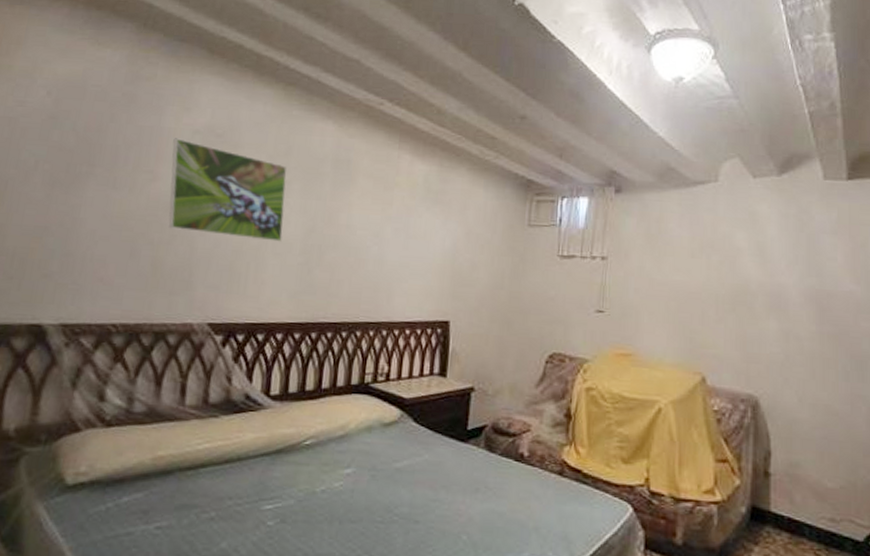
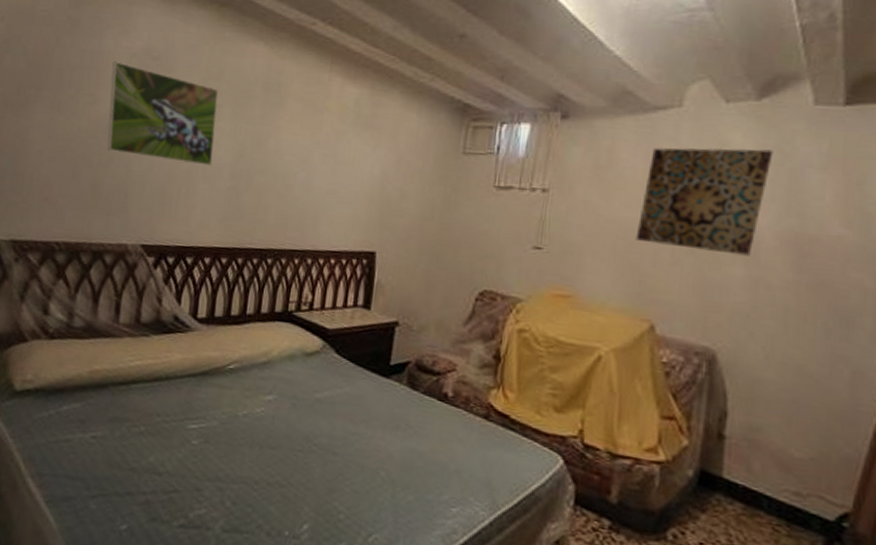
wall art: none [685,217,794,312] -> present [635,147,774,256]

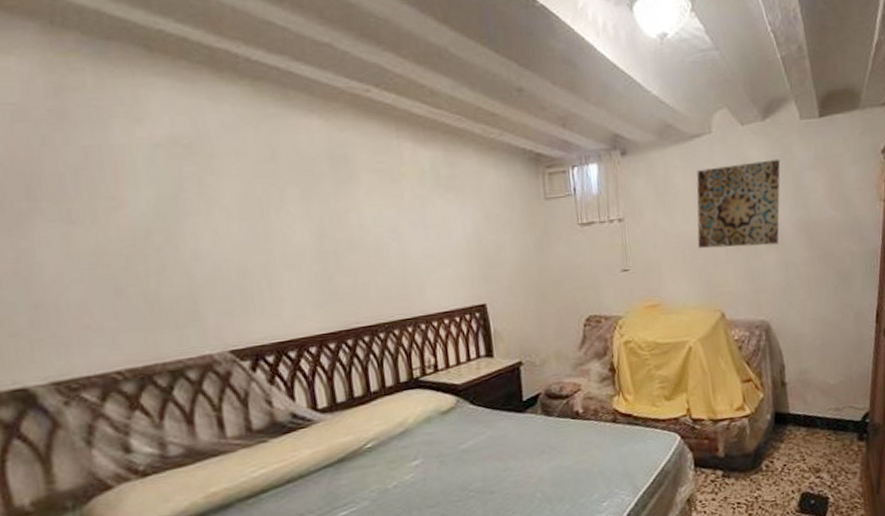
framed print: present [107,61,219,166] -> none [130,155,291,258]

